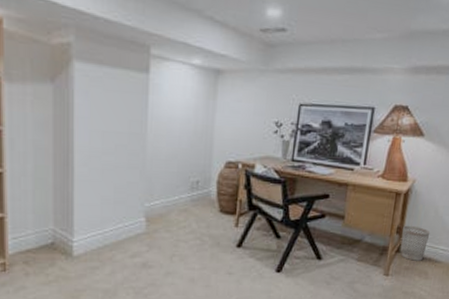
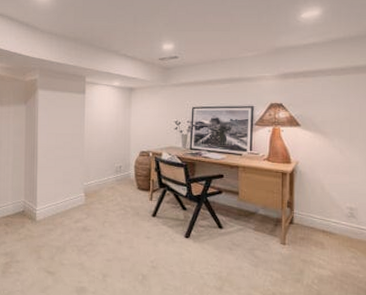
wastebasket: present [400,225,430,261] -> none [293,200,320,232]

